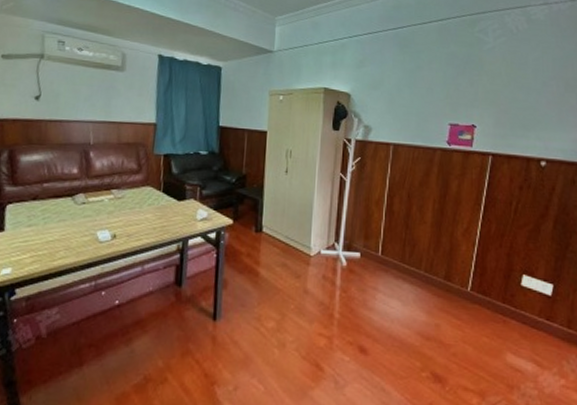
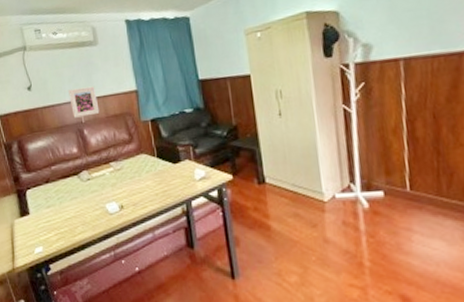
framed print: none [81,108,113,139] -> present [68,86,100,118]

